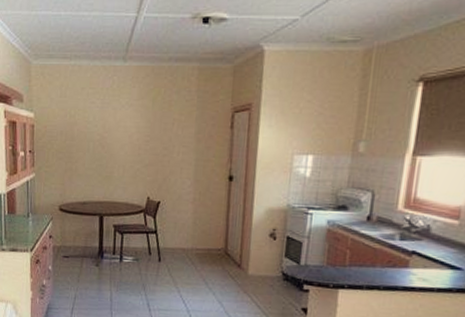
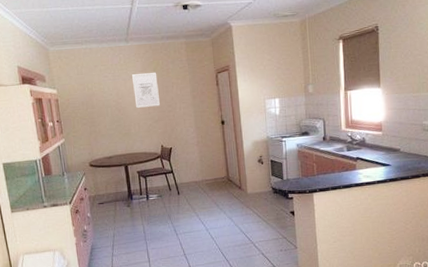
wall art: none [123,102,156,147] -> present [132,72,161,108]

